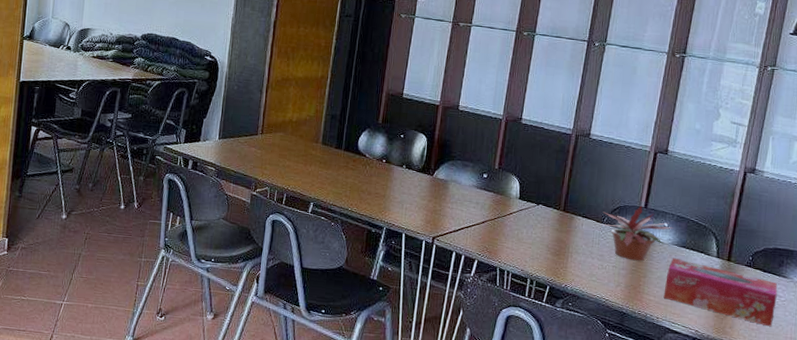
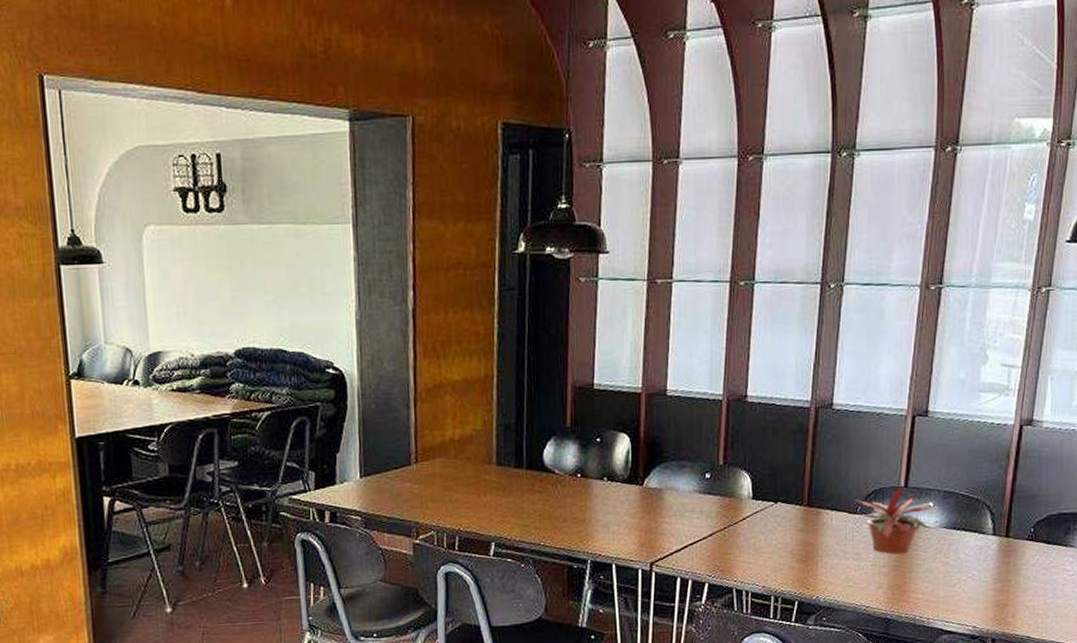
tissue box: present [663,257,778,327] -> none [933,543,1065,609]

